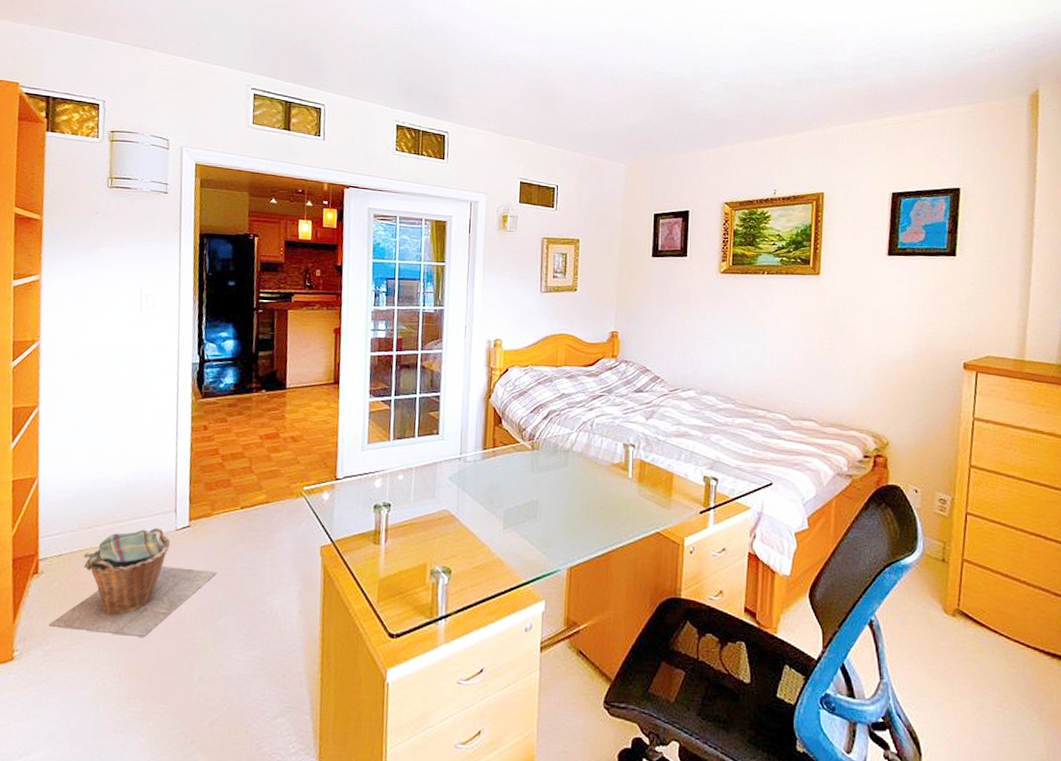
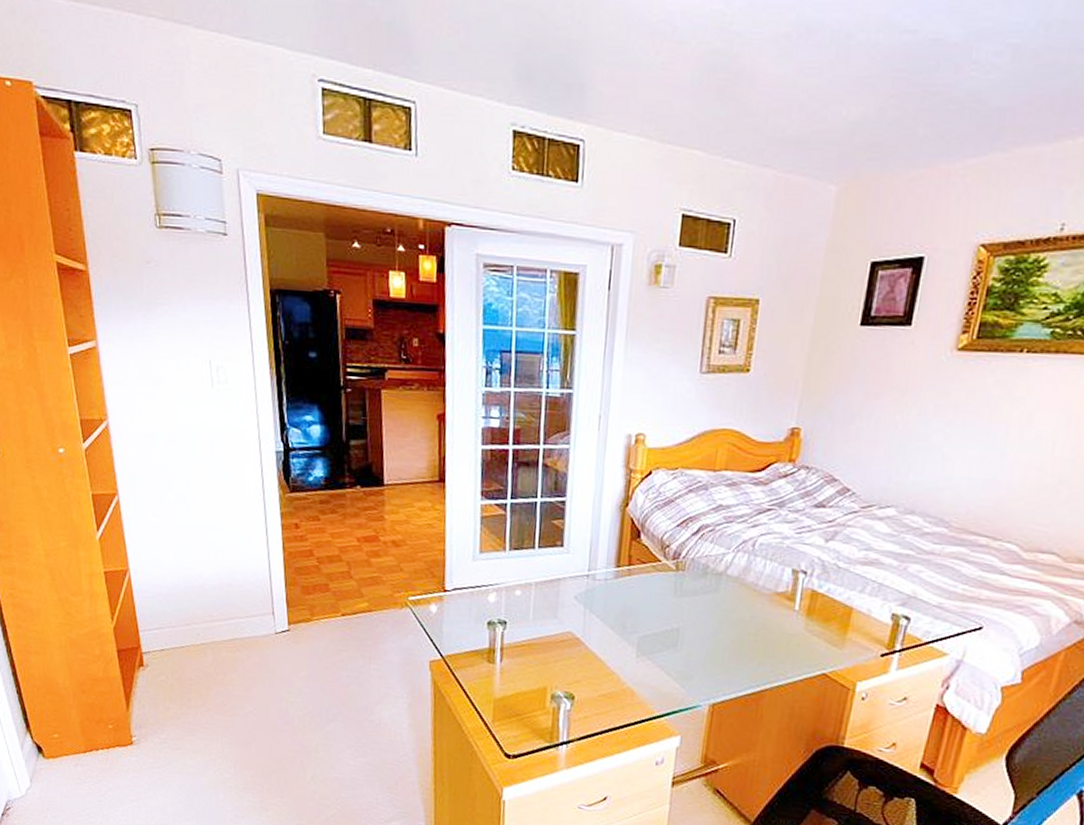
laundry basket: present [48,528,217,637] -> none [161,630,322,735]

